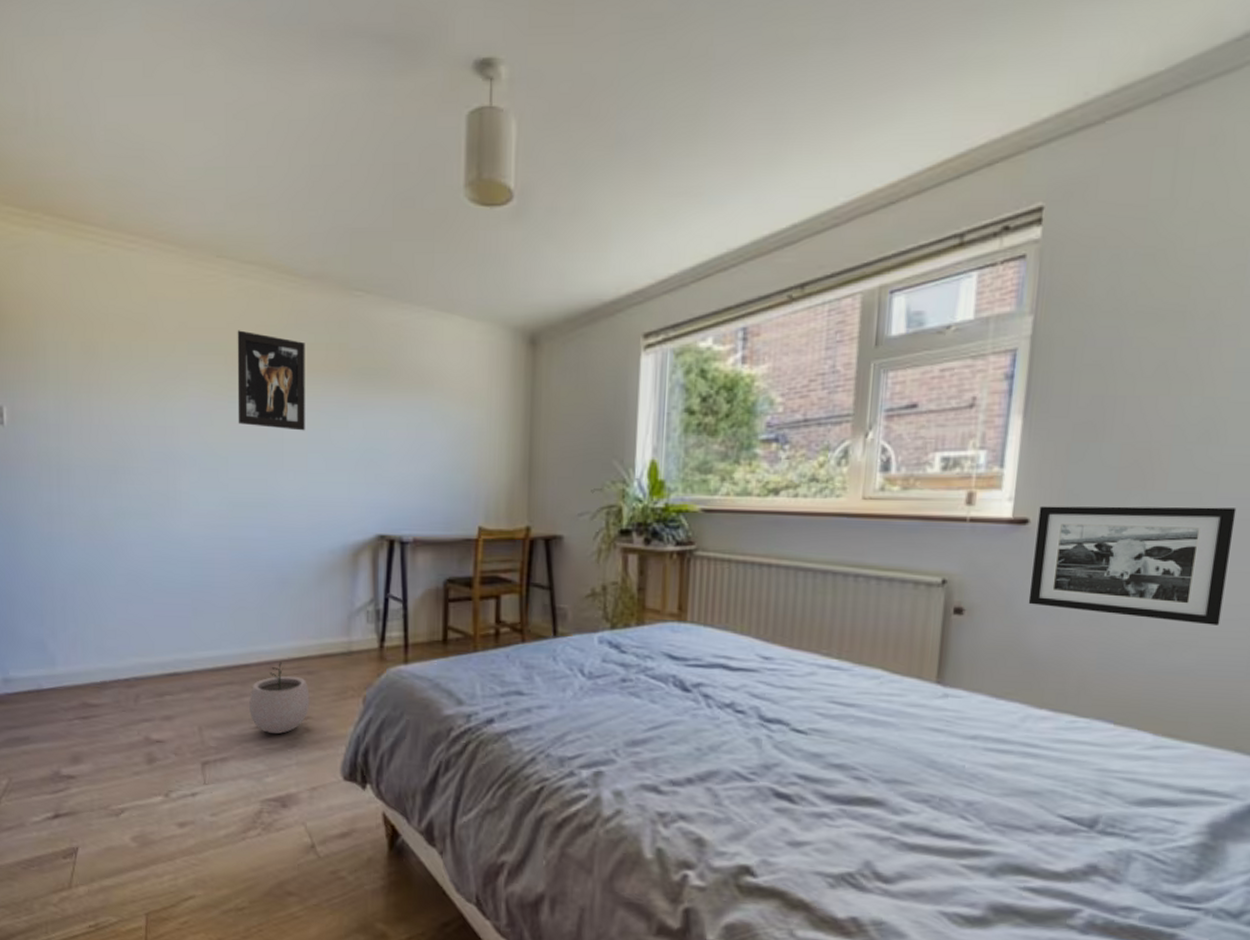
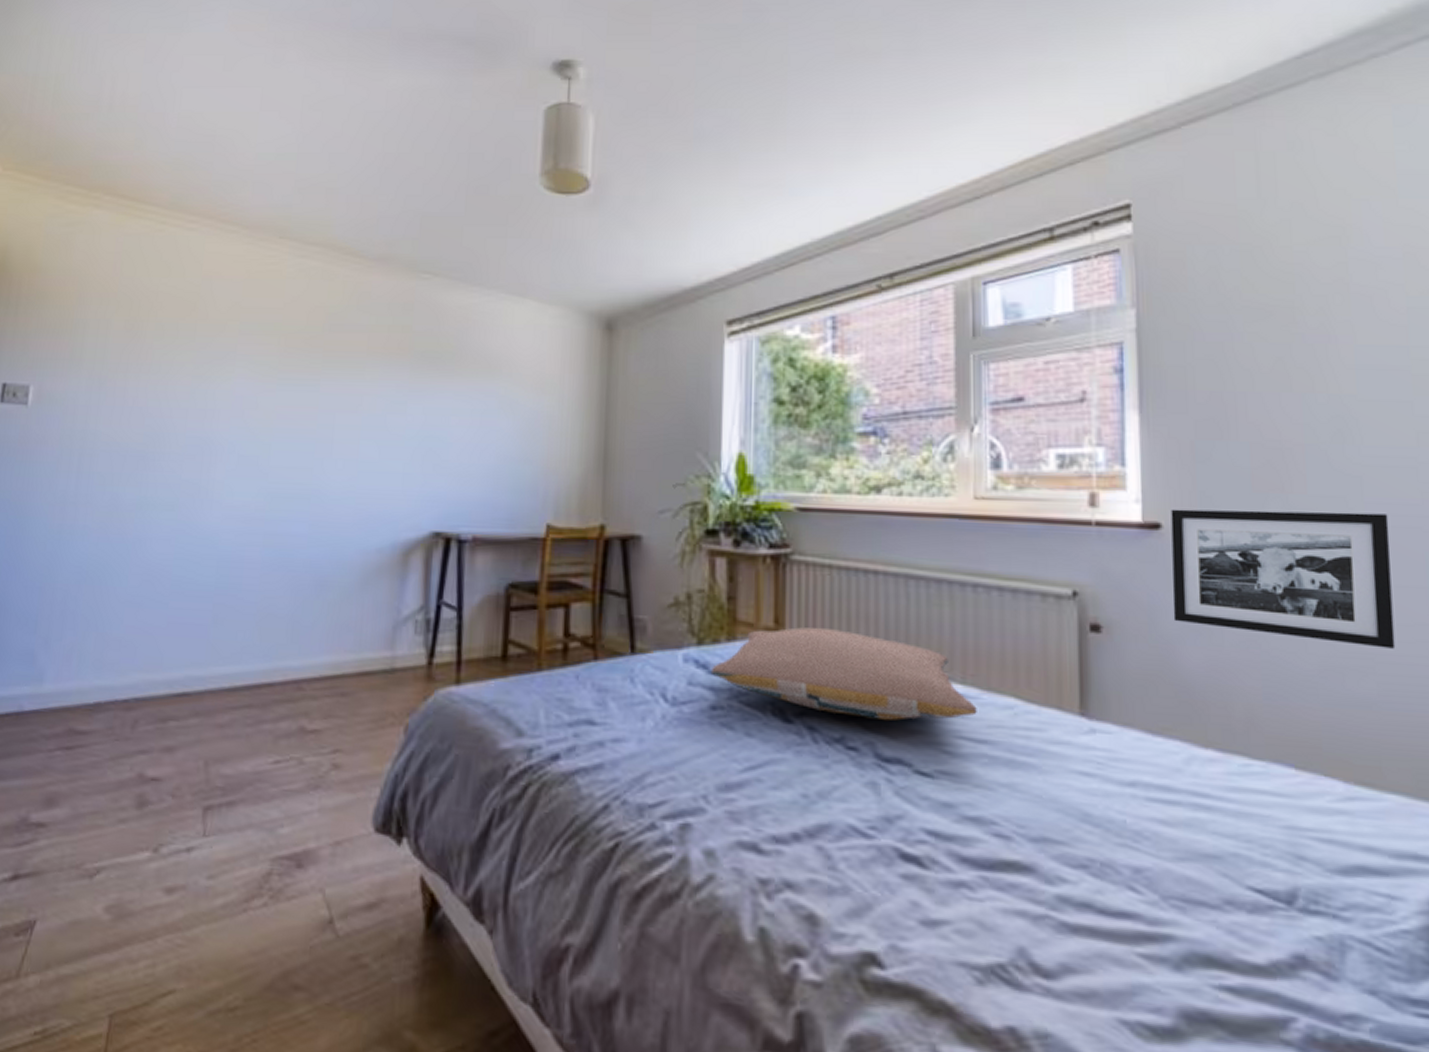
wall art: present [237,330,305,431] -> none [286,310,366,416]
plant pot: present [248,661,311,734] -> none [267,680,343,771]
pillow: none [621,613,849,690] -> present [710,627,977,721]

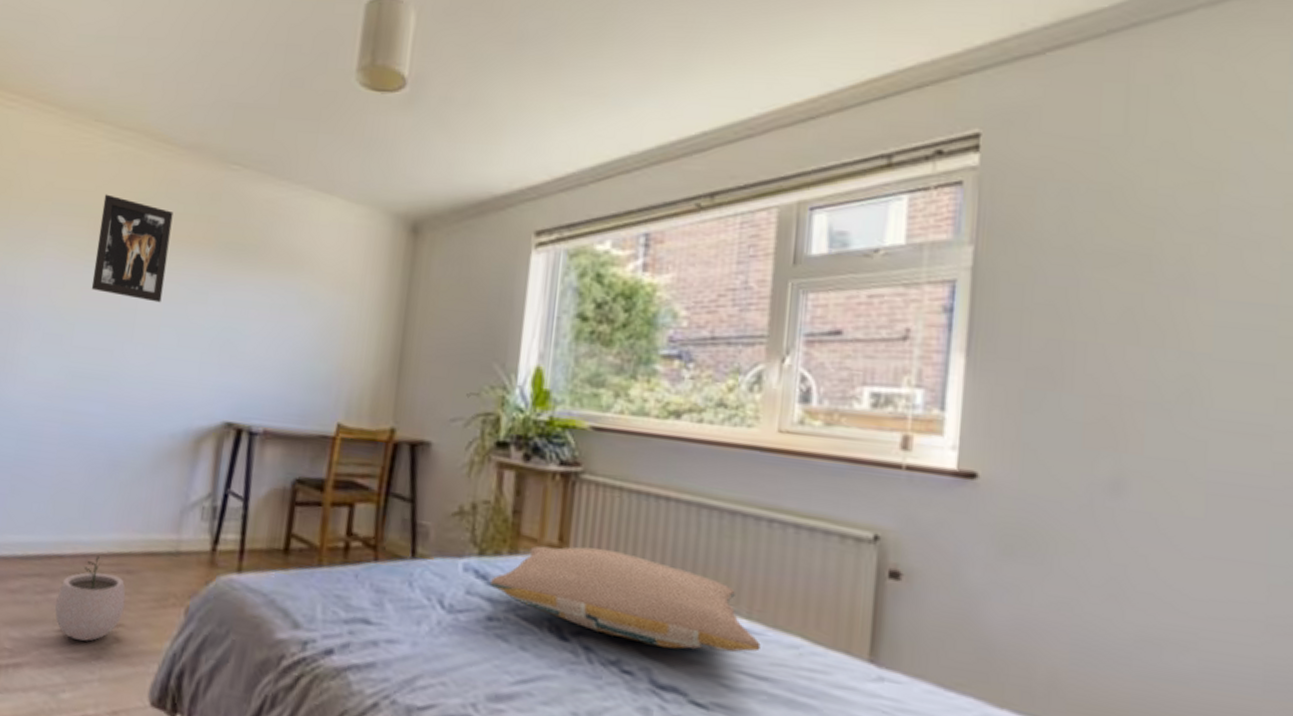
plant pot: none [267,680,343,771] -> present [54,555,126,642]
wall art: none [286,310,366,416] -> present [91,194,174,303]
picture frame: present [1171,509,1396,649] -> none [980,459,1232,626]

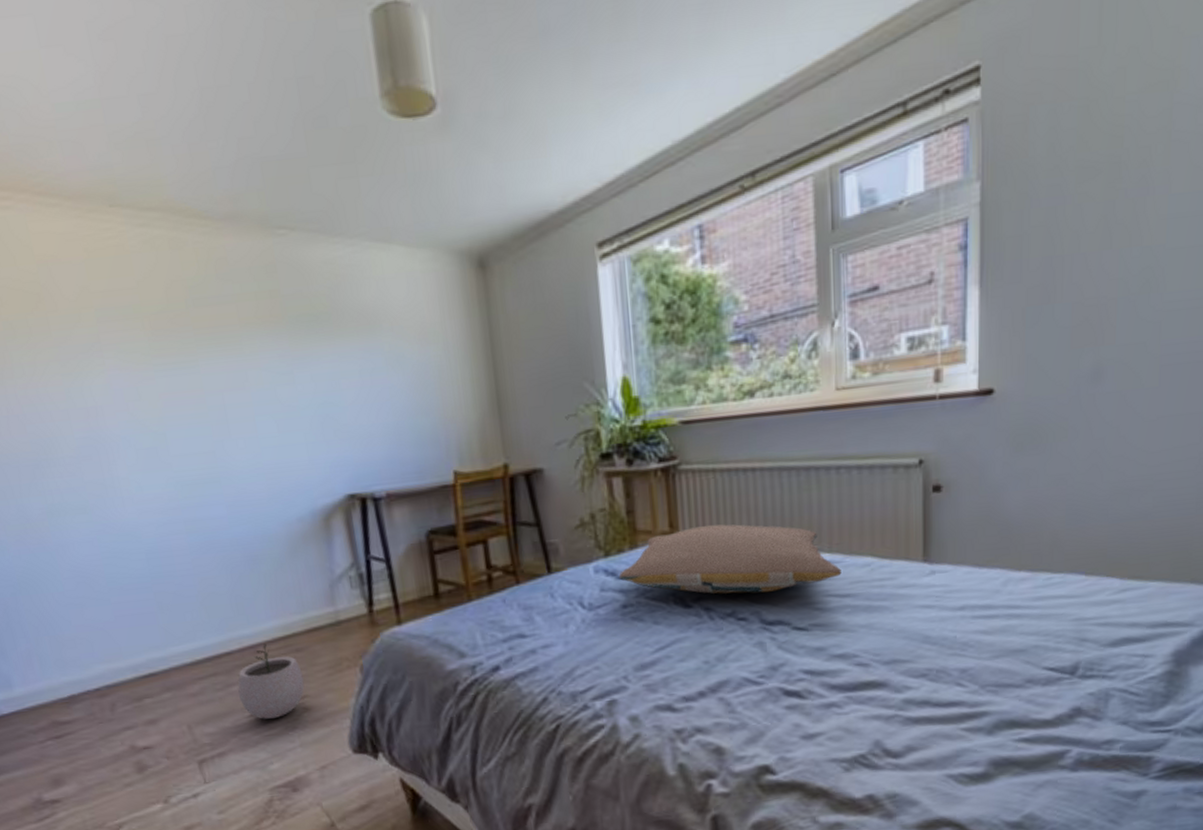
wall art: present [91,194,174,303] -> none [149,288,248,395]

